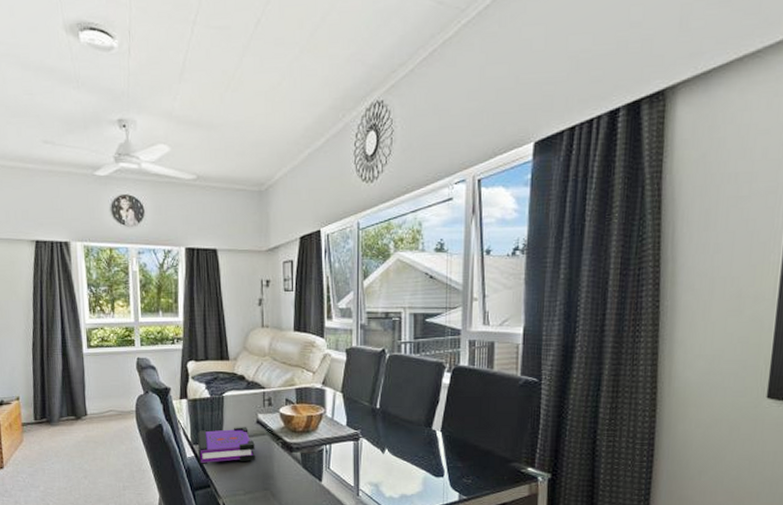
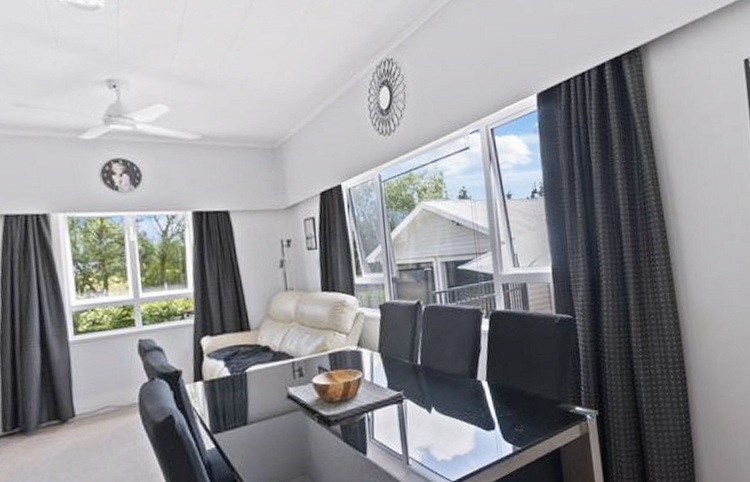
board game: present [198,427,255,465] -> none [218,404,289,457]

